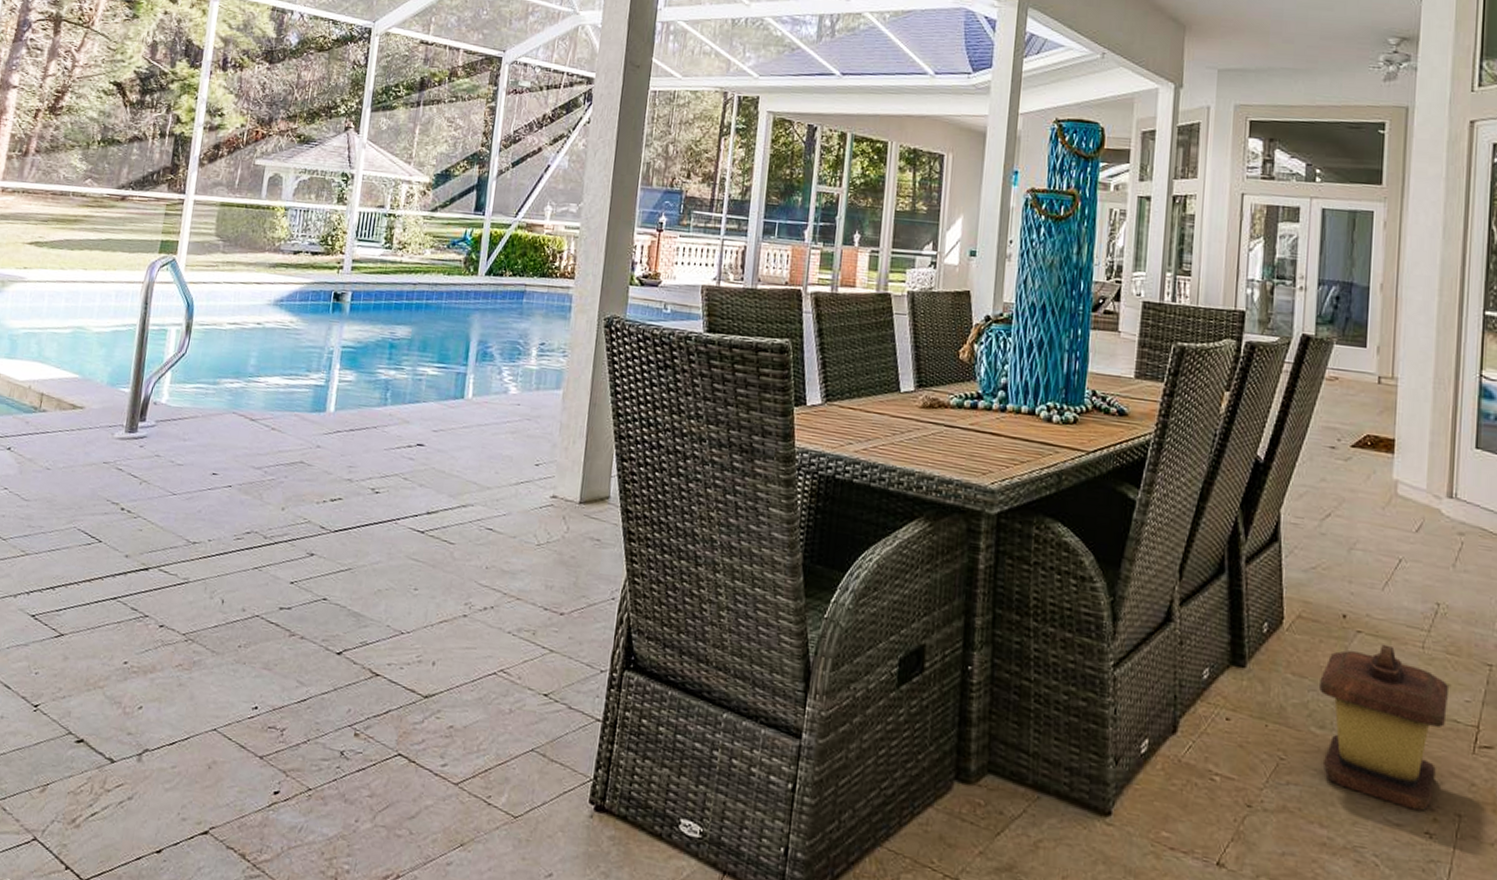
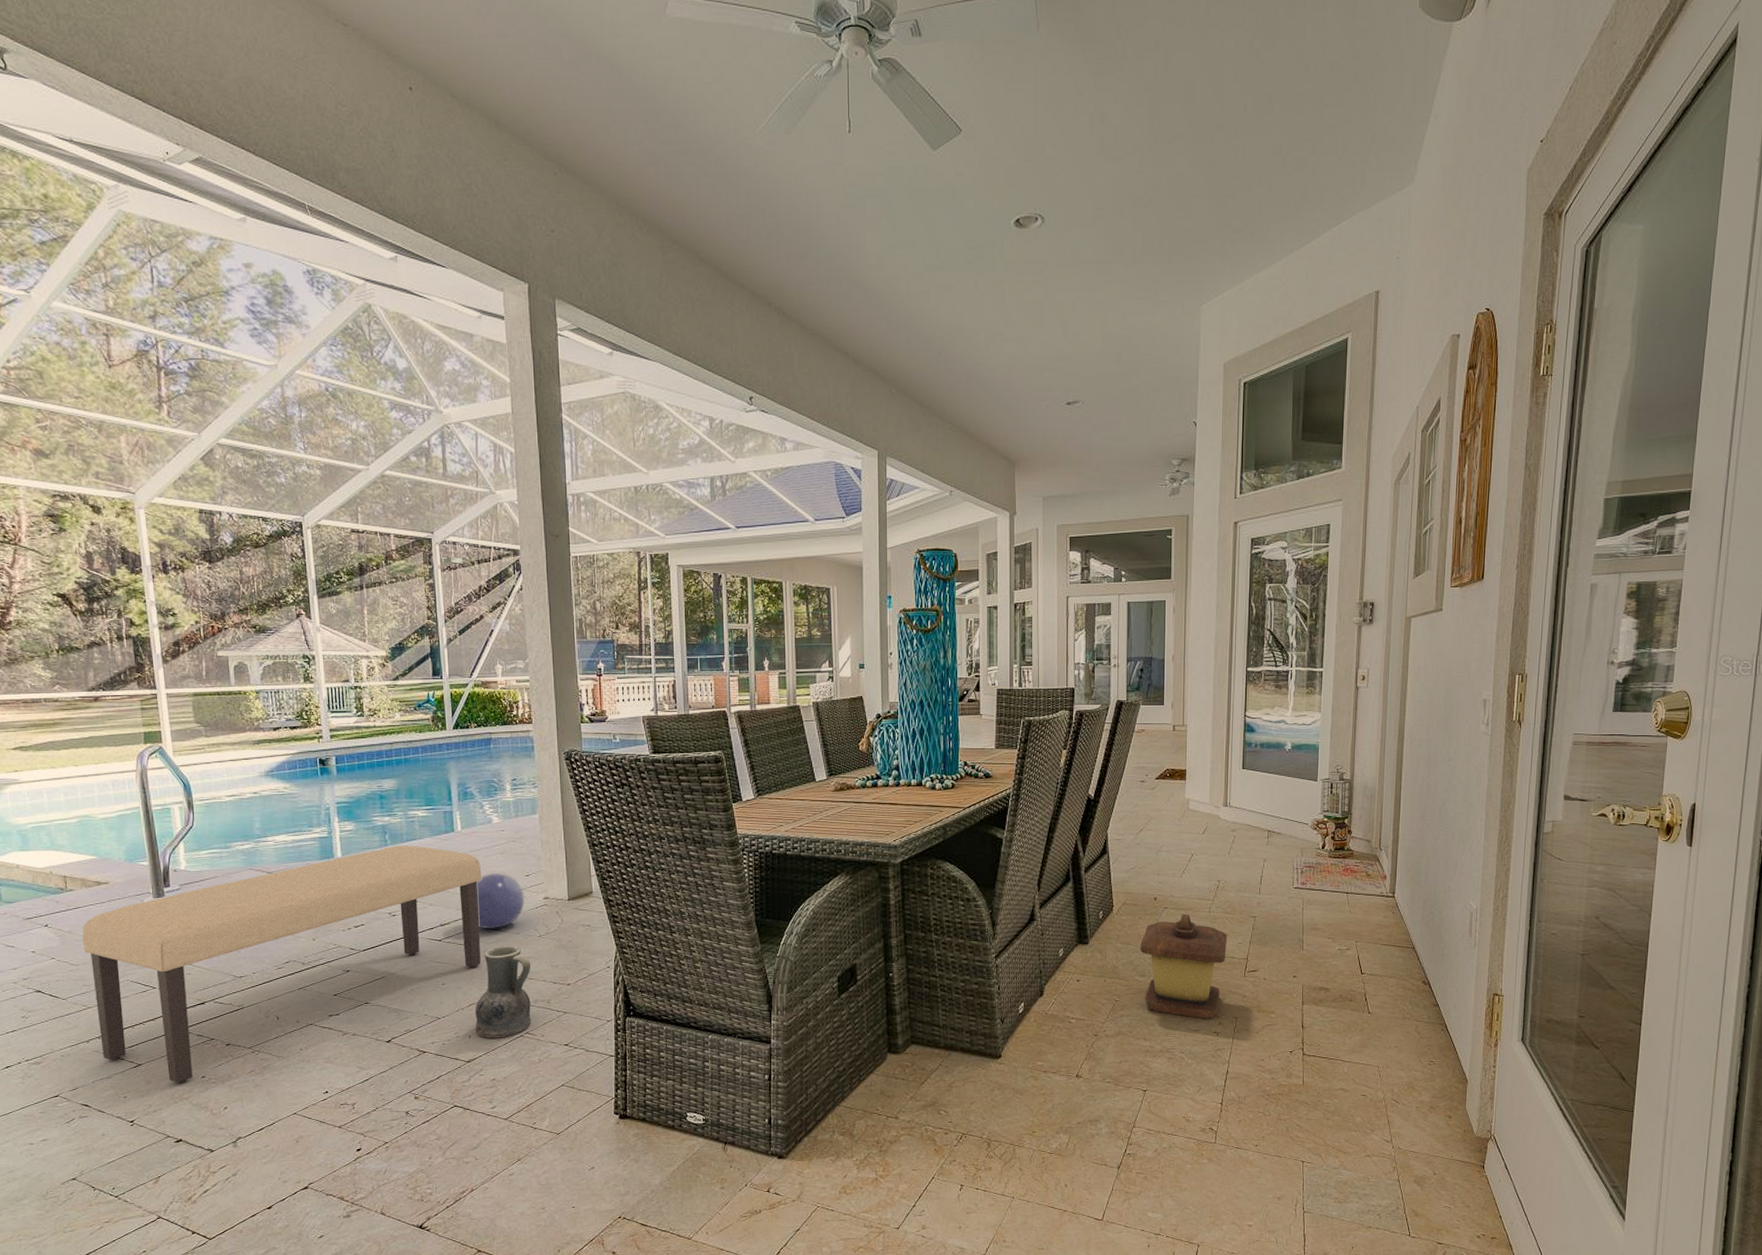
bench: none [26,406,486,667] -> present [82,845,481,1083]
vase: none [441,549,522,672] -> present [475,945,531,1039]
ball: none [469,456,530,528] -> present [477,873,525,930]

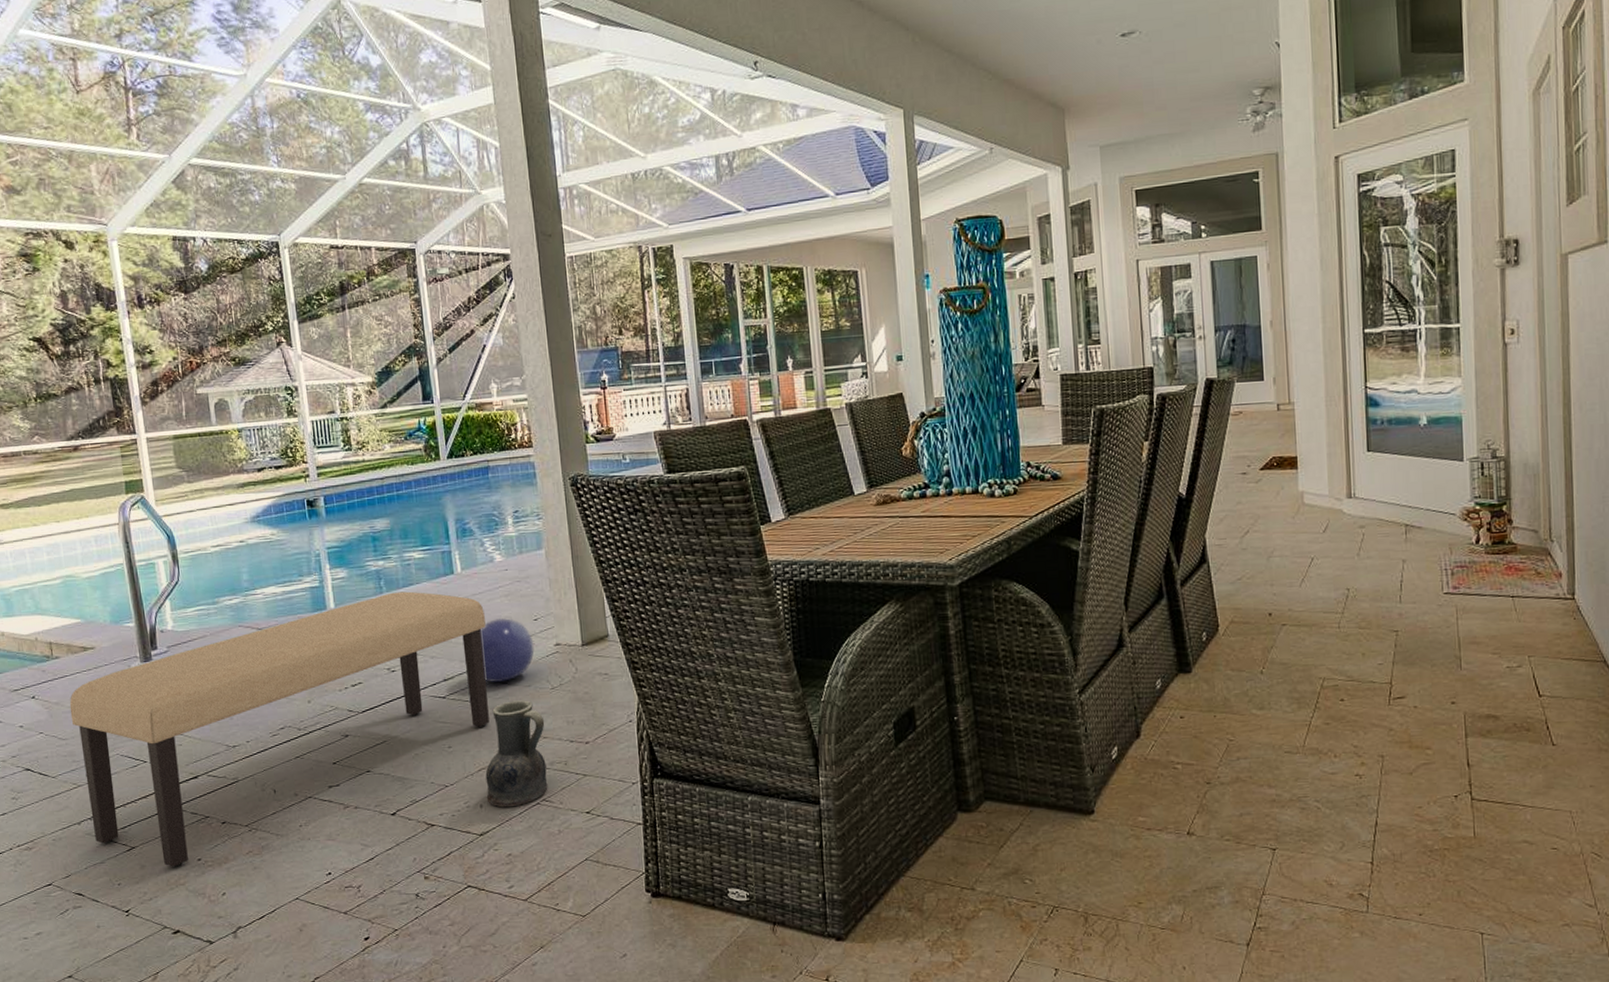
lantern: present [1140,914,1227,1019] -> none [1255,631,1364,759]

